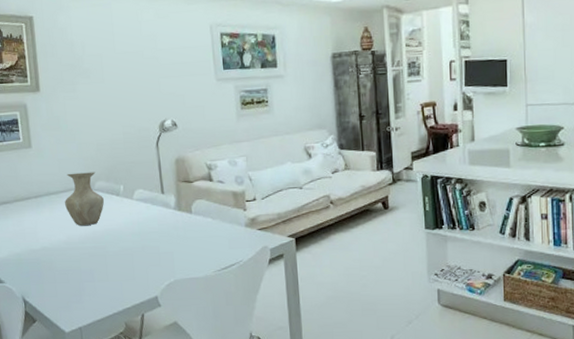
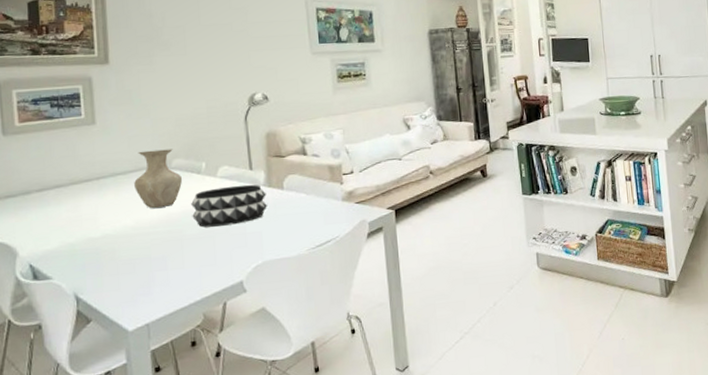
decorative bowl: none [112,207,178,245] -> present [191,184,267,228]

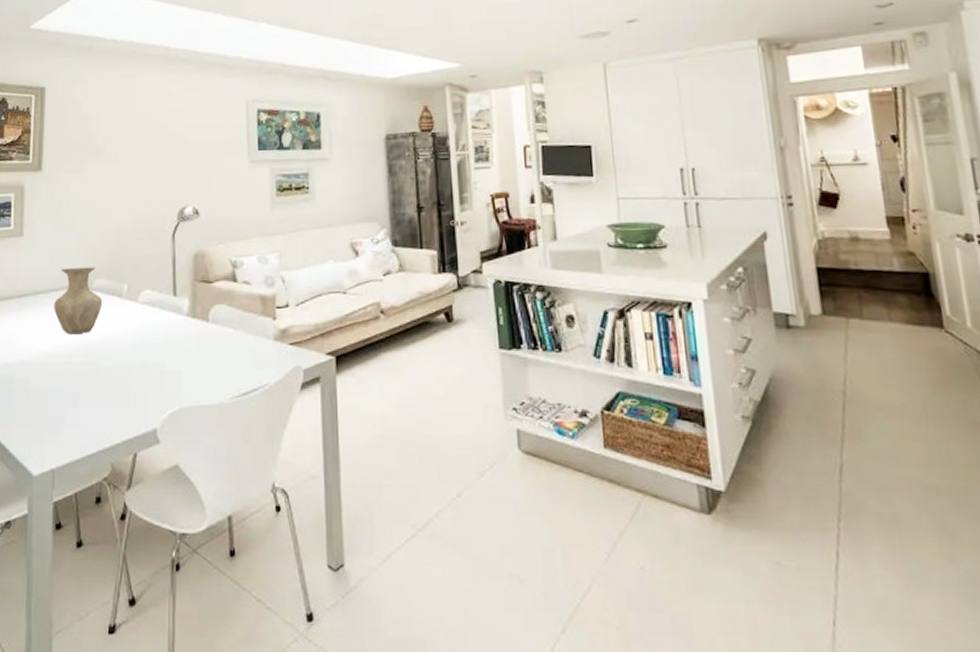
decorative bowl: present [191,184,267,228] -> none [109,313,189,361]

